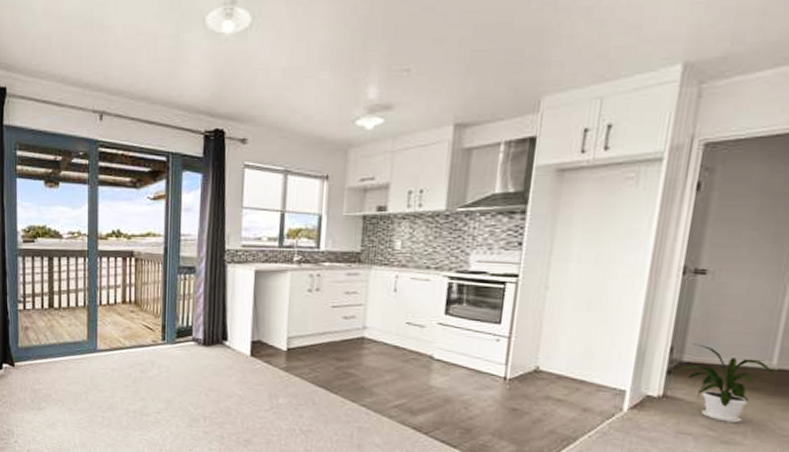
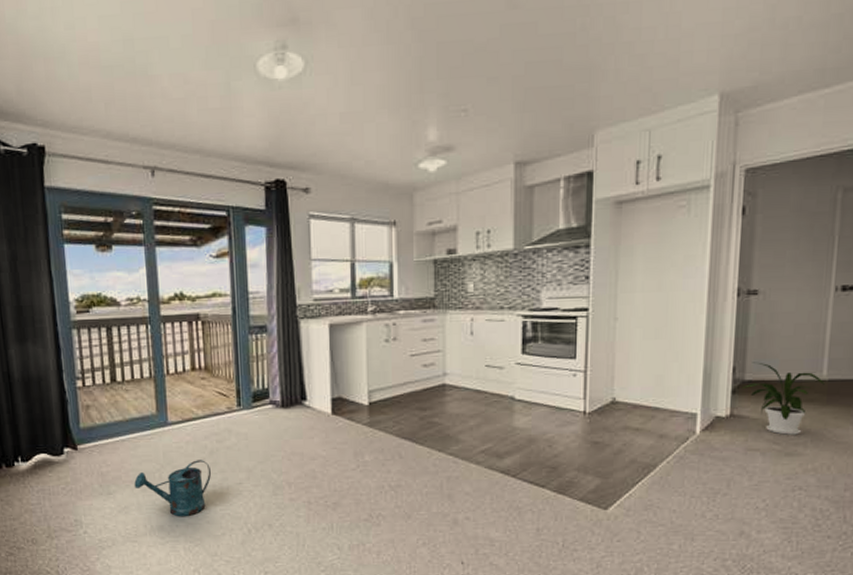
watering can: none [62,386,132,438] -> present [134,460,211,517]

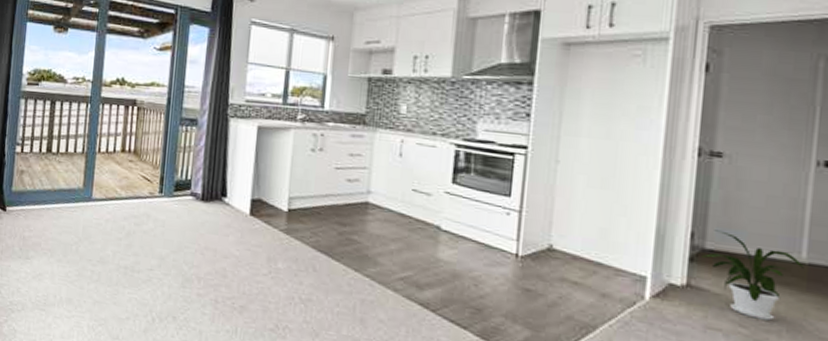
watering can: present [134,460,211,517] -> none [51,239,125,294]

